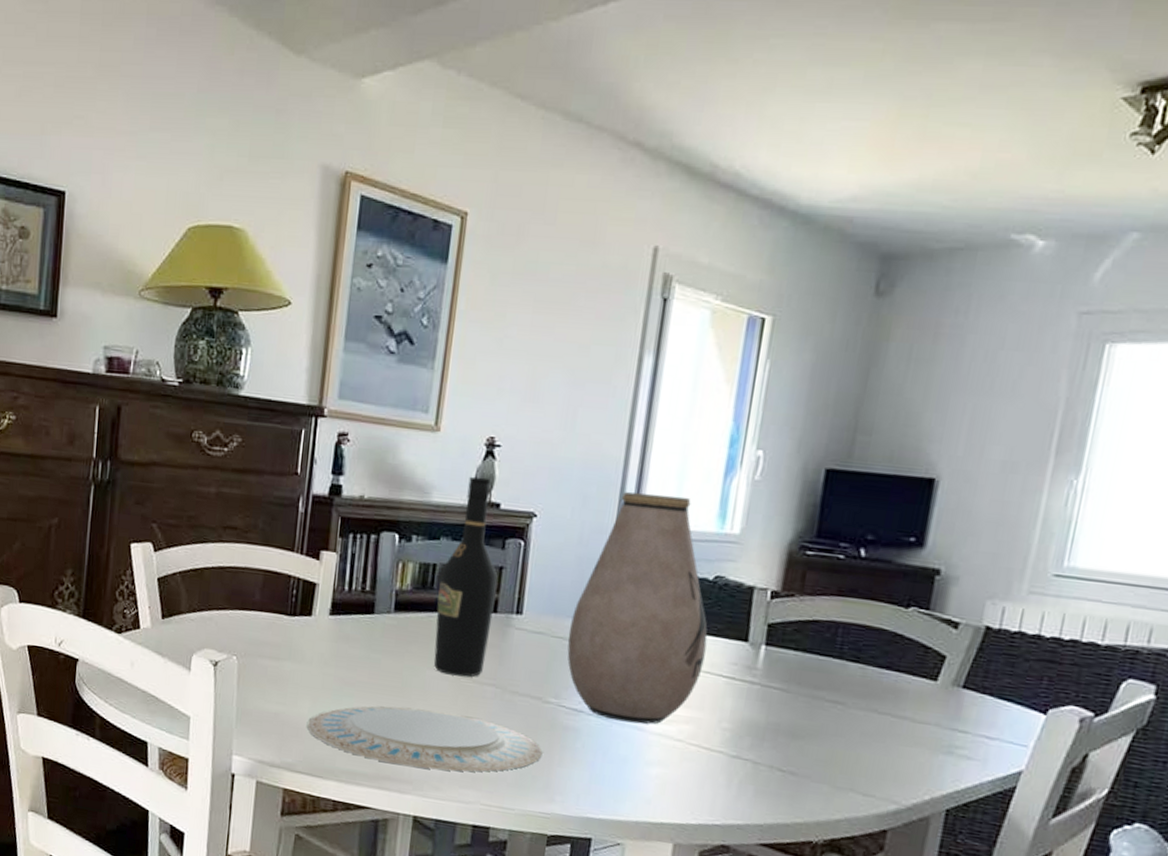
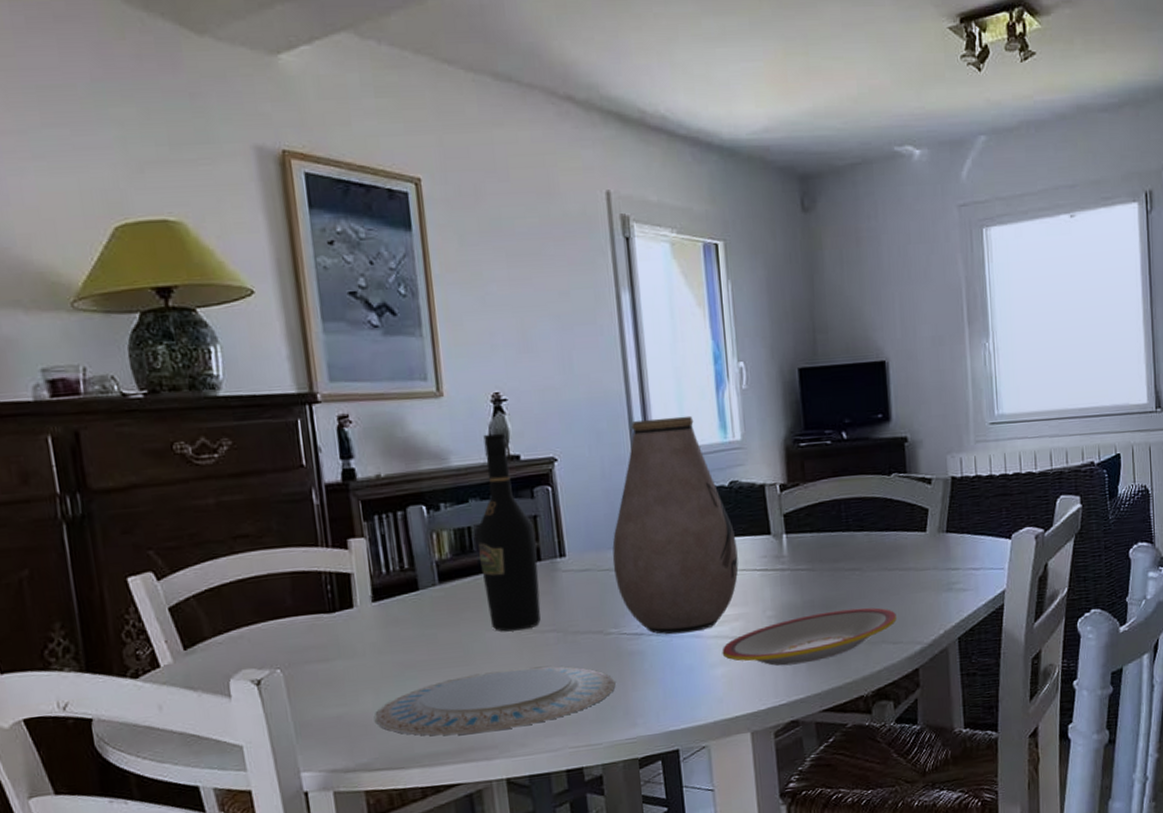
plate: none [662,737,875,791] -> present [722,607,897,666]

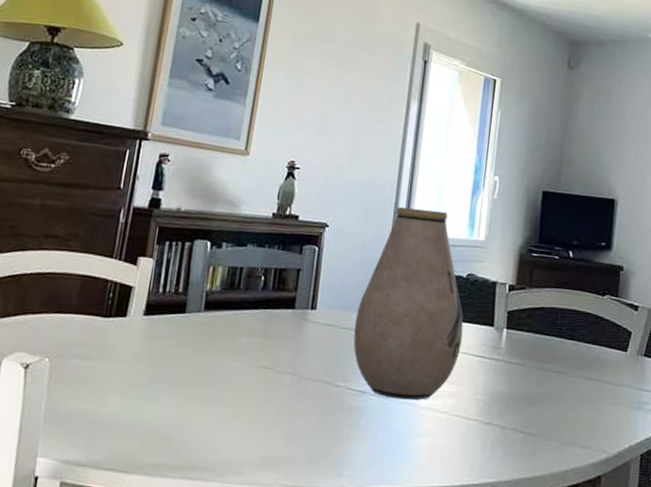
plate: present [374,666,616,736] -> none [115,398,333,456]
wine bottle: present [477,432,541,632] -> none [238,193,296,367]
plate: present [722,607,897,666] -> none [431,406,589,450]

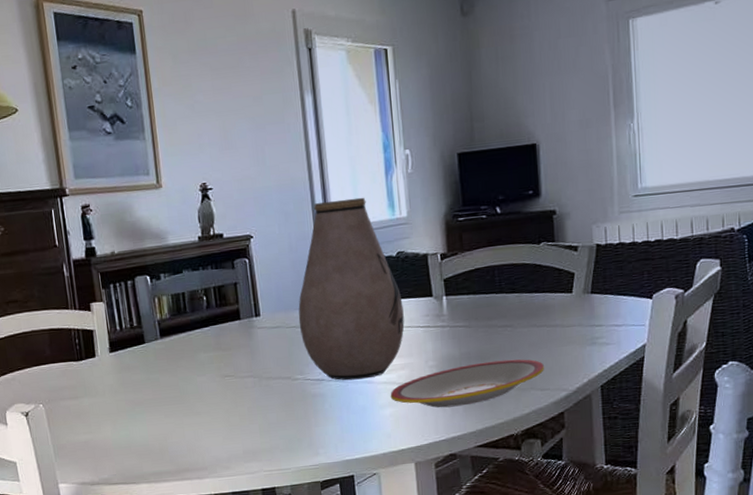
plate: none [431,406,589,450] -> present [390,359,544,408]

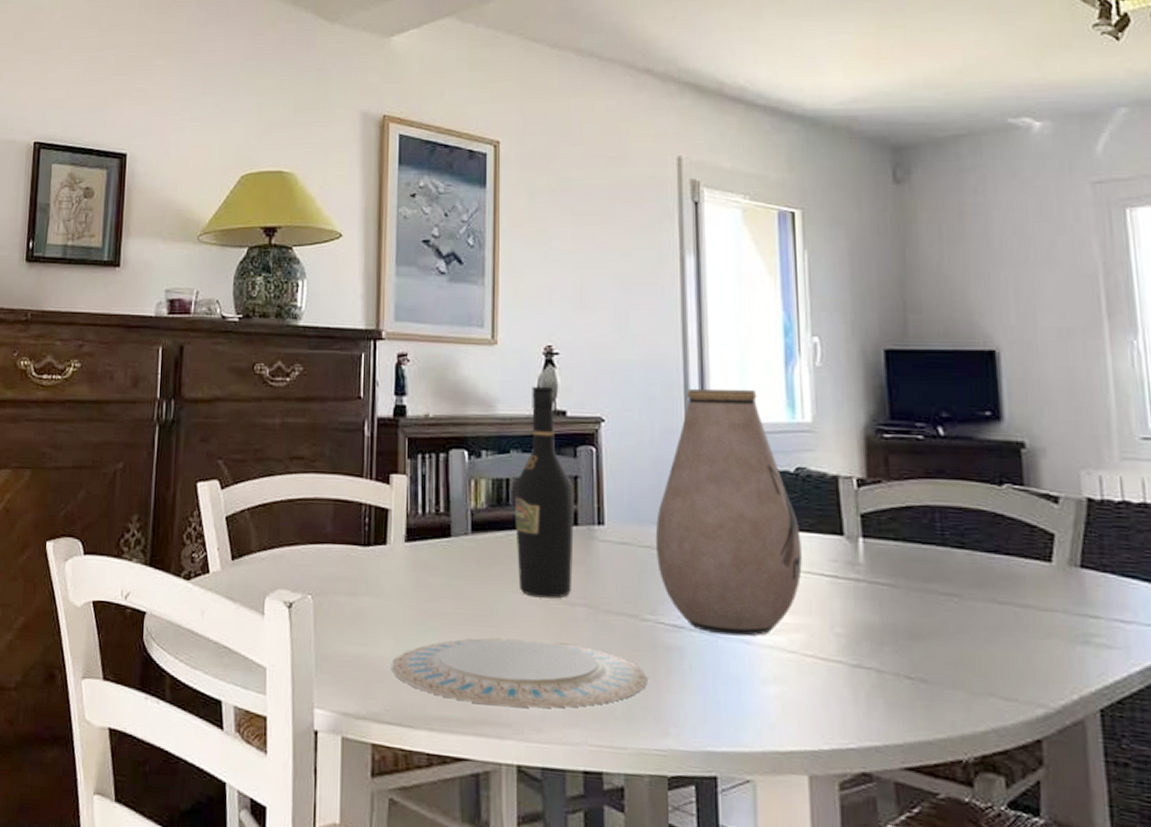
plate: none [112,405,301,459] -> present [391,638,648,709]
wine bottle: none [189,215,241,377] -> present [515,386,574,599]
plate: present [390,359,544,408] -> none [776,641,1010,703]

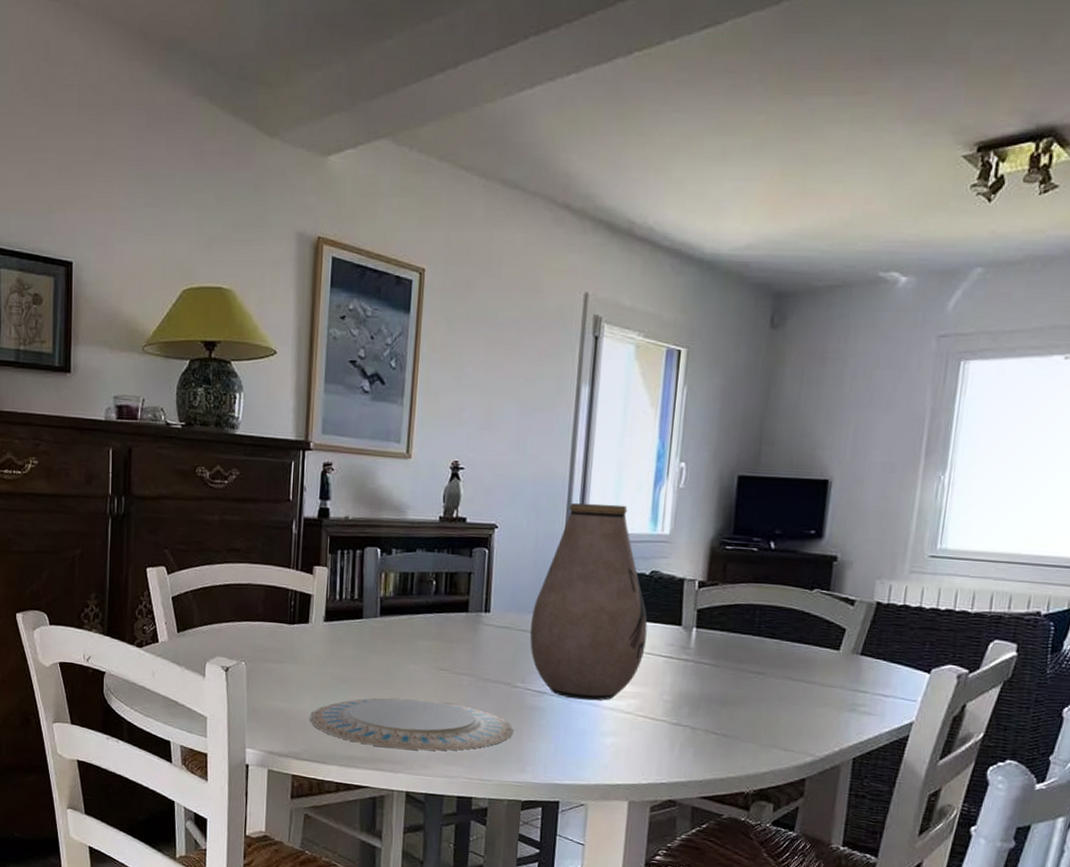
wine bottle: present [515,386,574,599] -> none [416,495,467,669]

